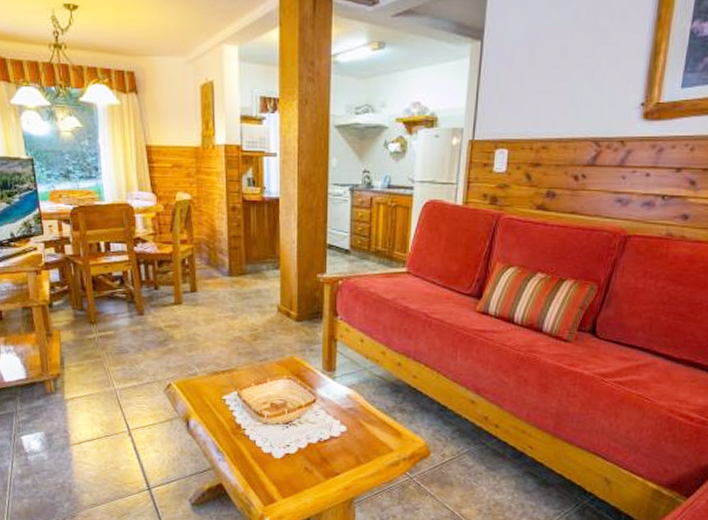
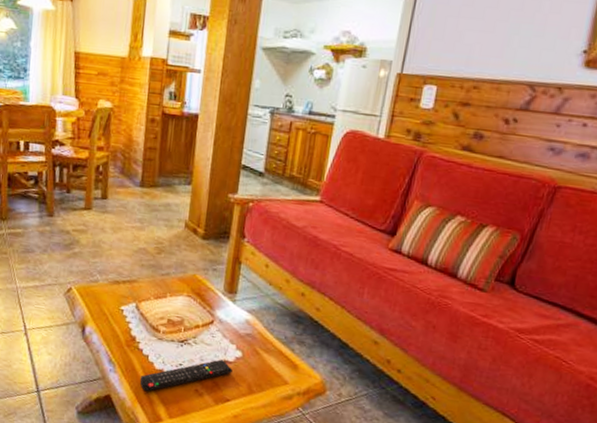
remote control: none [249,436,339,475] -> present [140,359,232,391]

